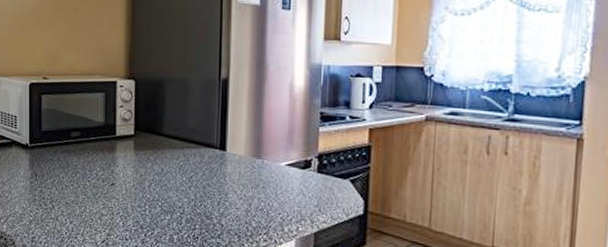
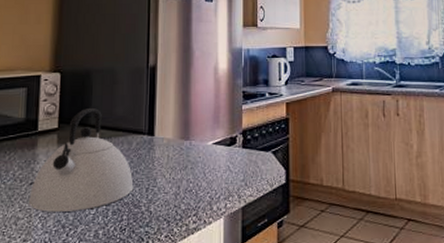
kettle: none [110,118,206,215] -> present [28,108,134,212]

